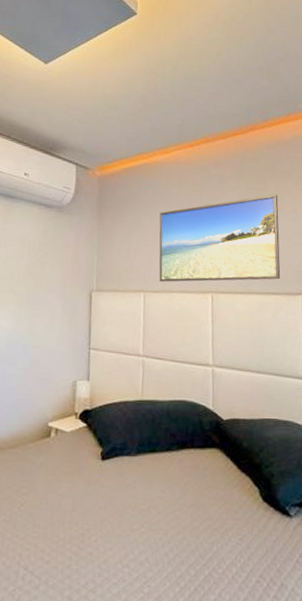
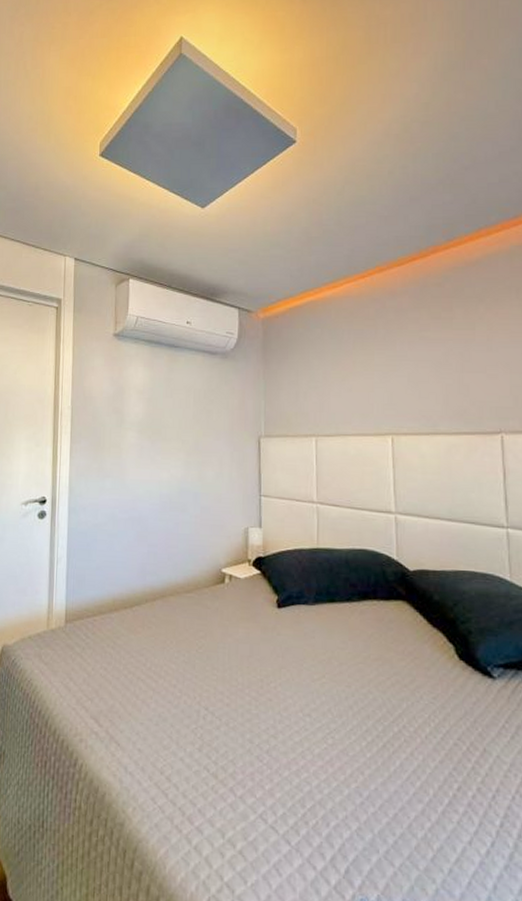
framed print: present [159,194,281,282] -> none [329,322,474,425]

